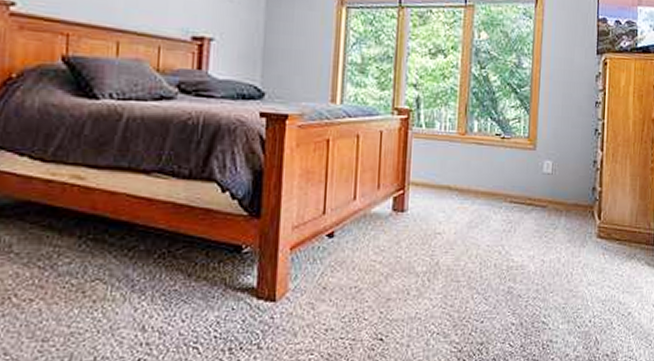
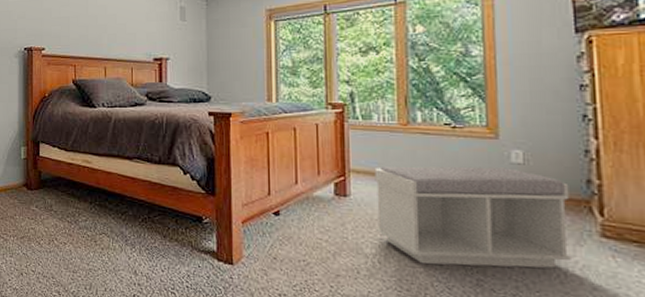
bench: none [429,176,581,278] -> present [374,166,573,269]

